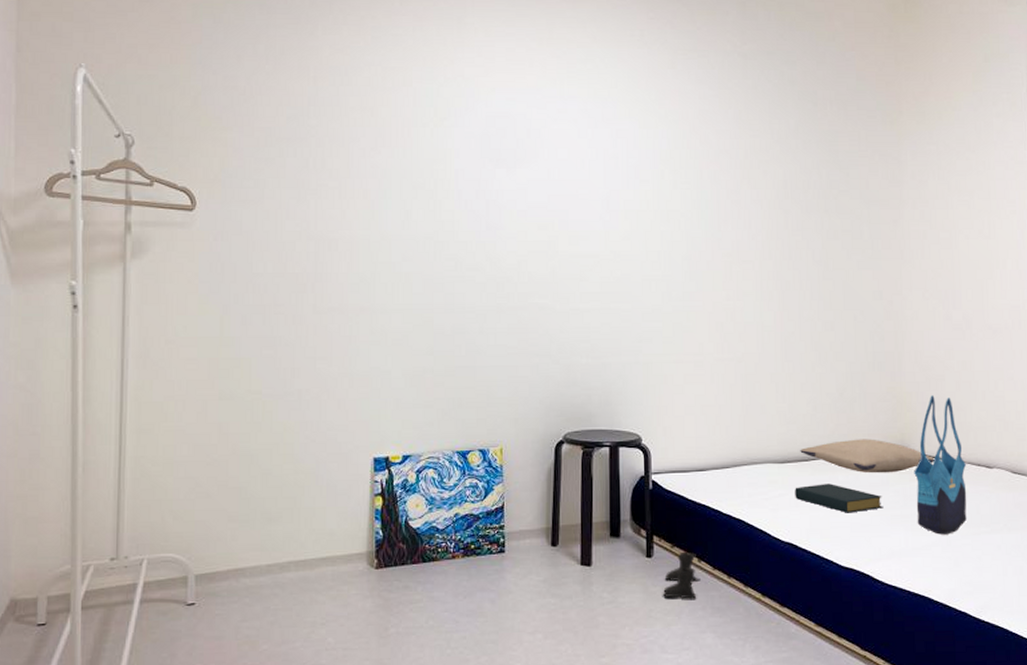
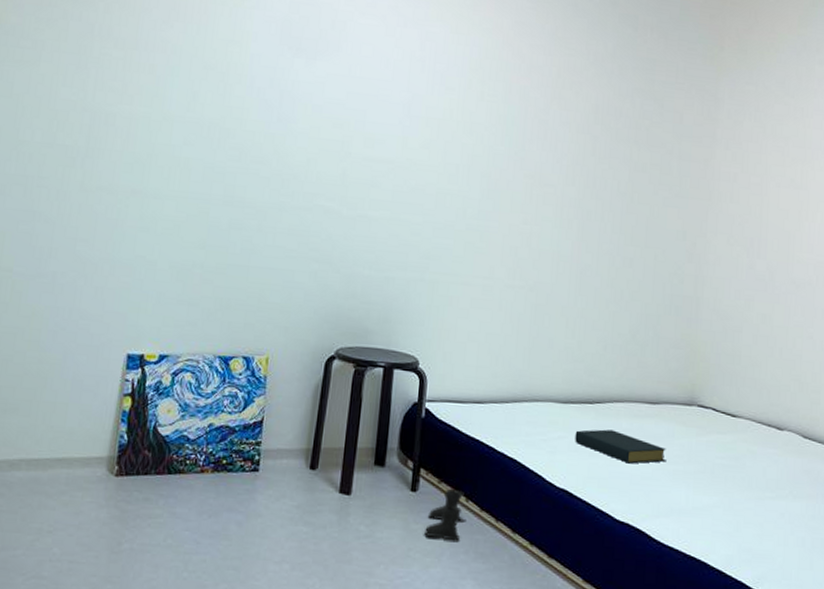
pillow: present [800,439,935,473] -> none [585,385,724,425]
tote bag: present [914,395,967,535] -> none [700,347,757,497]

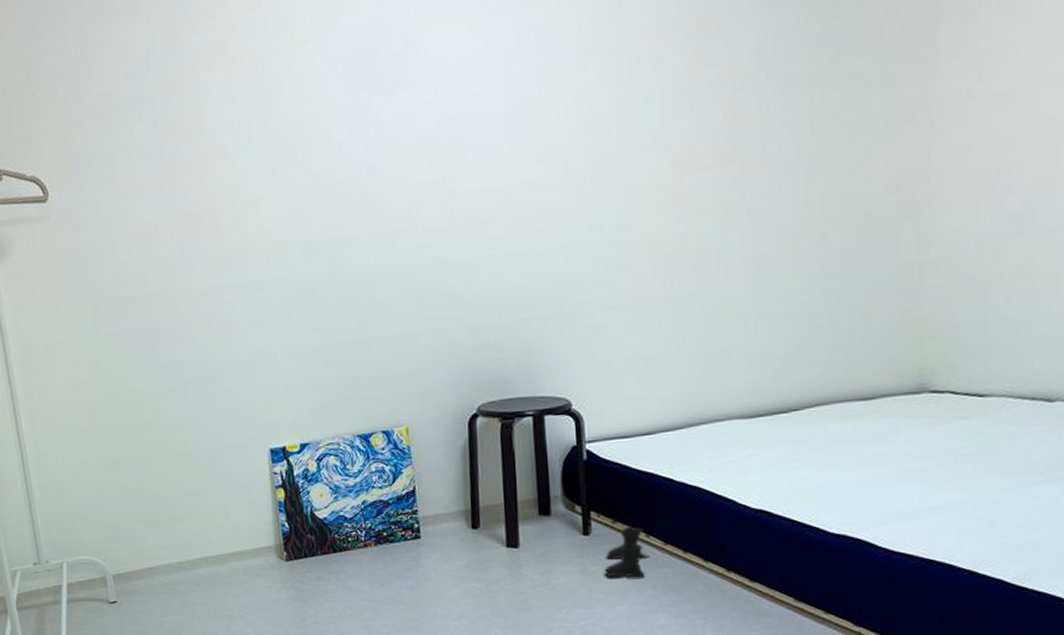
hardback book: present [575,429,666,464] -> none [769,437,889,471]

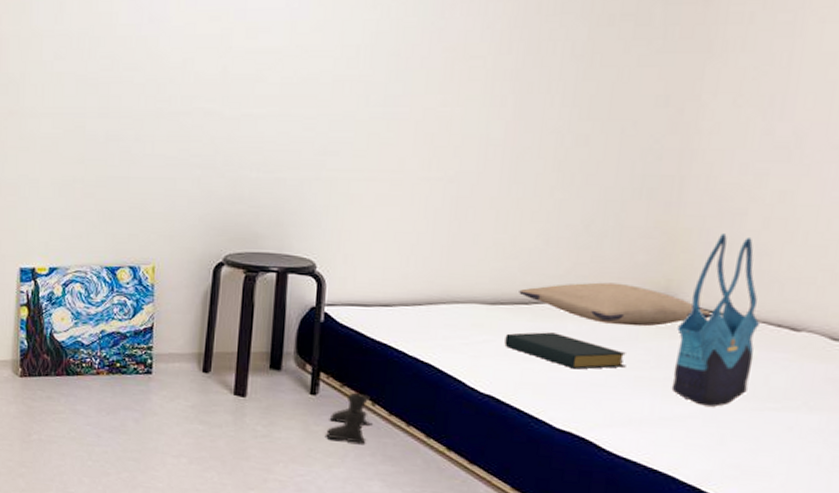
hardback book: none [769,437,889,471] -> present [504,332,626,369]
pillow: none [776,378,967,421] -> present [519,282,712,327]
tote bag: none [936,314,1016,489] -> present [671,234,761,407]

